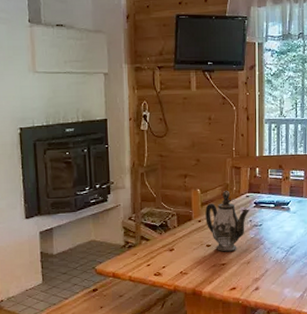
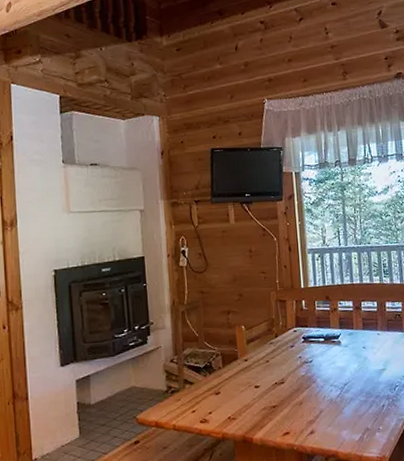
teapot: present [205,191,251,252] -> none [251,326,299,393]

